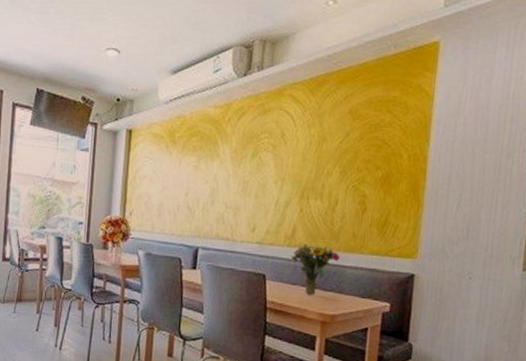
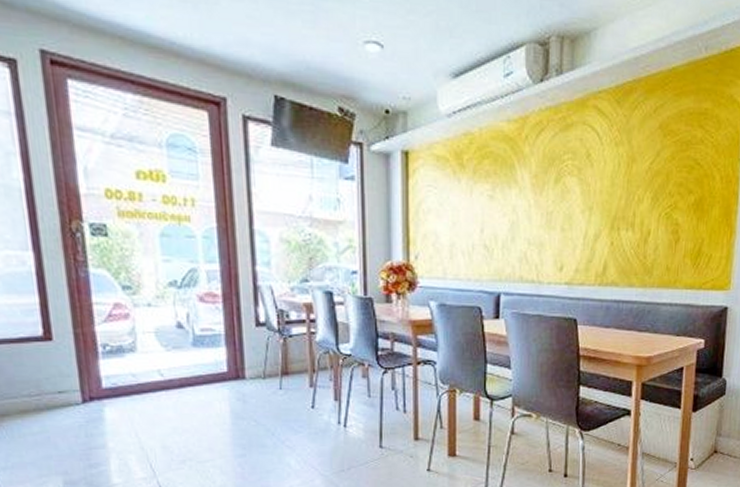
bouquet: present [291,243,340,296] -> none [603,281,654,339]

